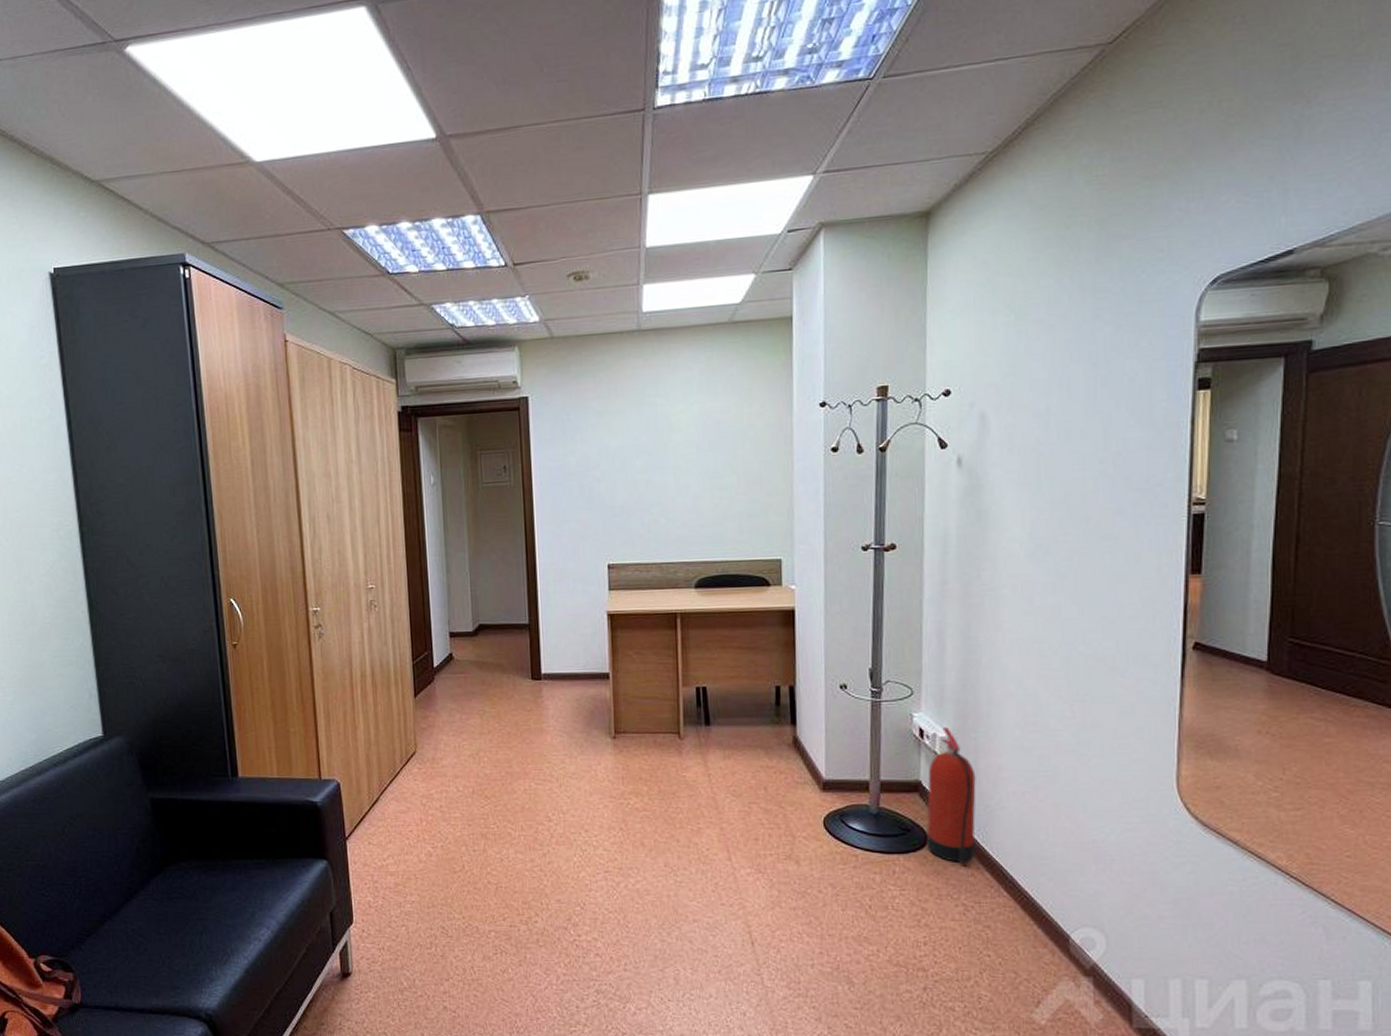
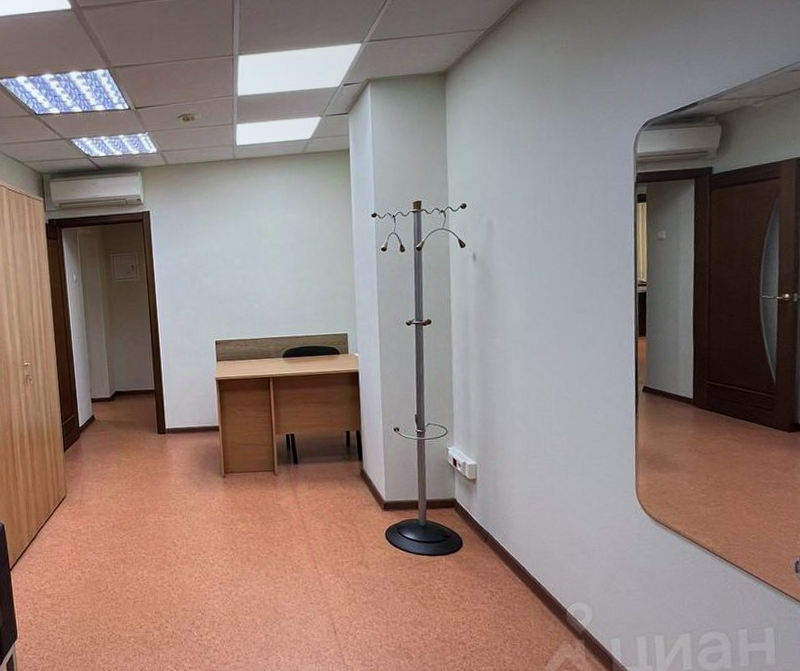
fire extinguisher: present [926,727,976,864] -> none [460,457,497,560]

